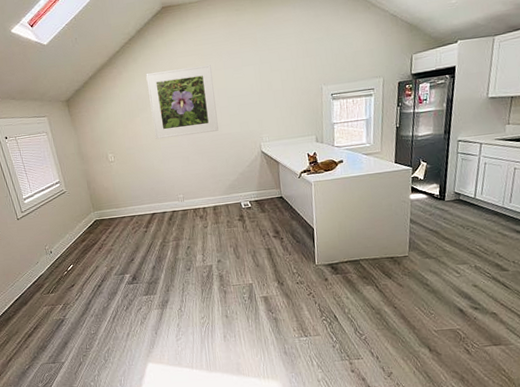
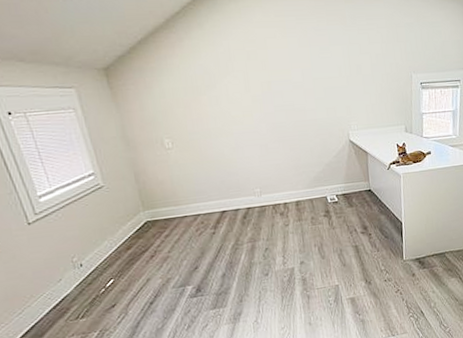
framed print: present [146,65,219,140] -> none [214,40,303,123]

